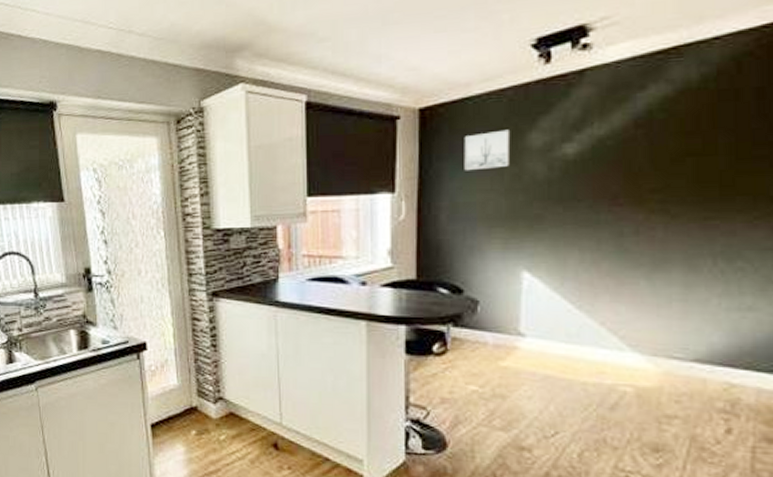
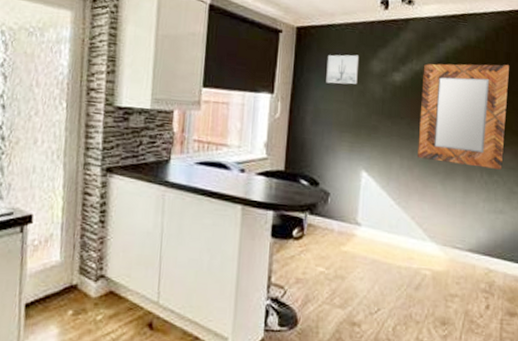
home mirror: none [606,105,764,252] -> present [418,63,510,170]

